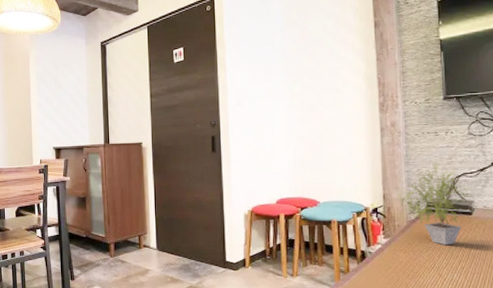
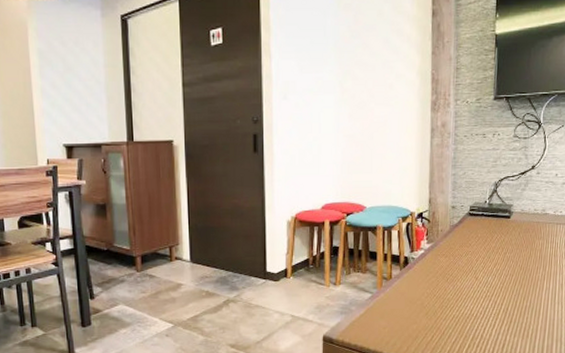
potted plant: present [396,164,473,246] -> none [441,167,513,249]

